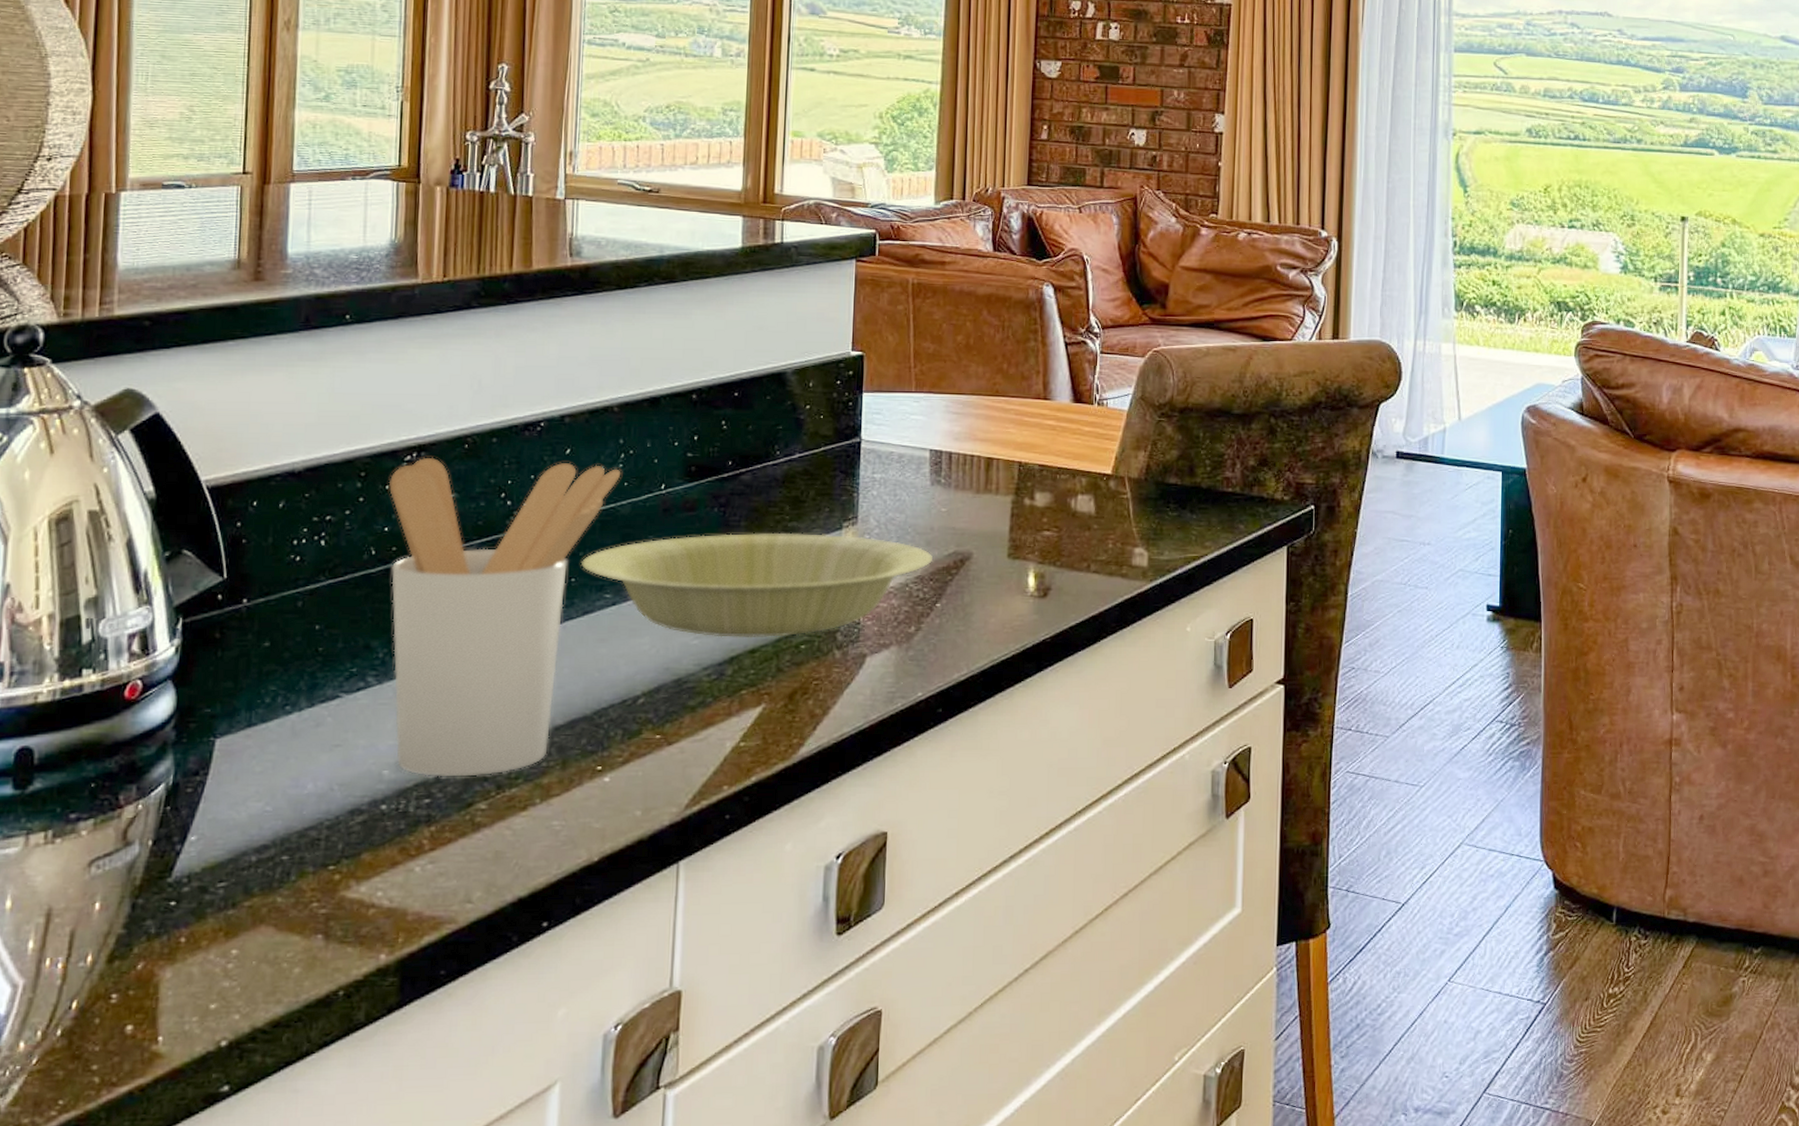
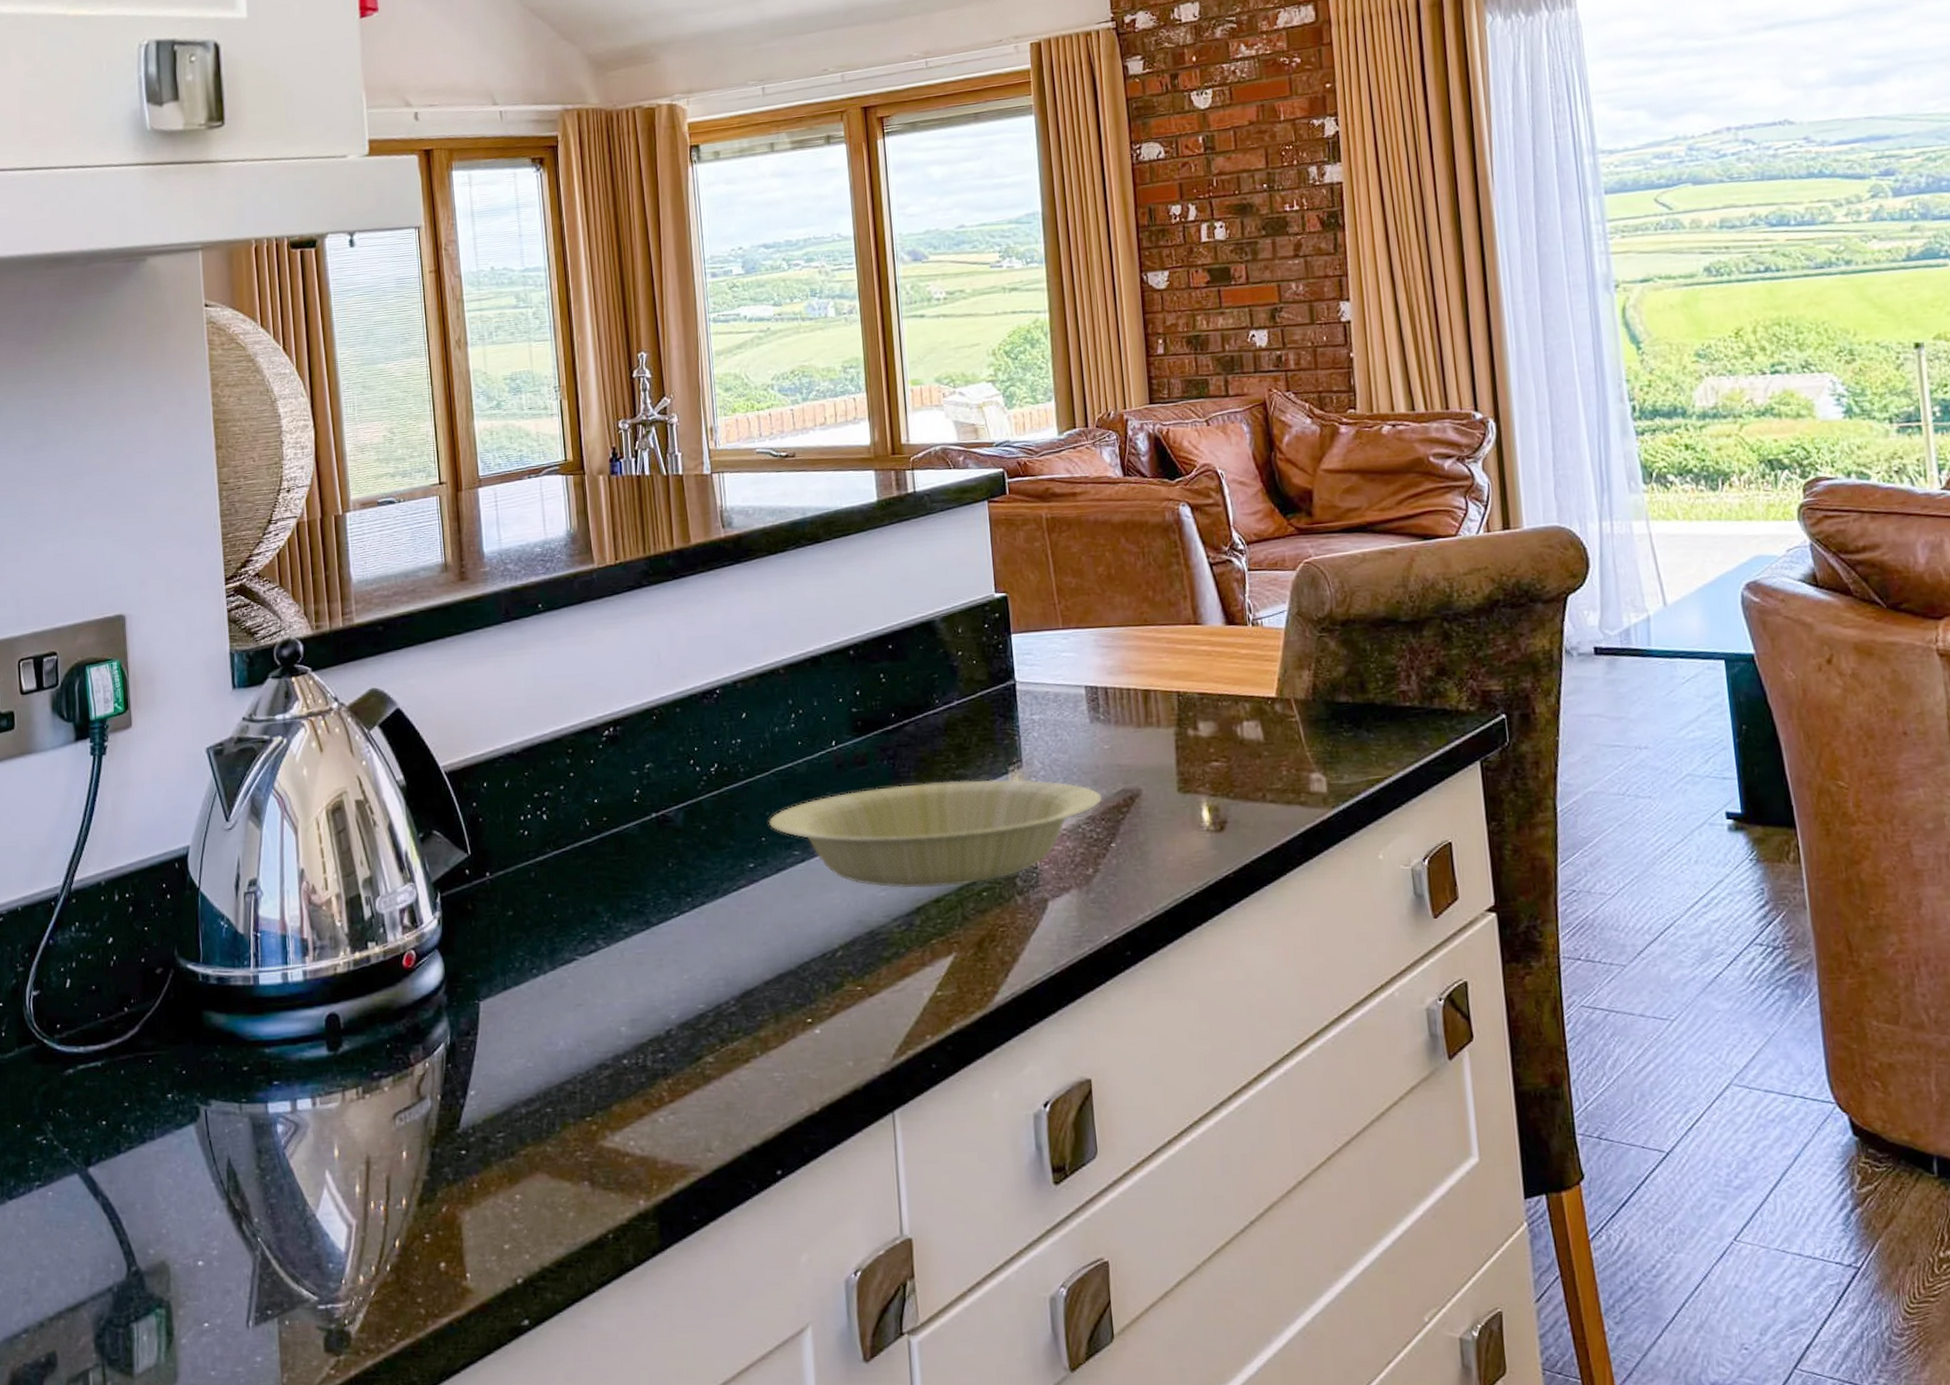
utensil holder: present [388,457,621,777] -> none [592,726,794,1033]

